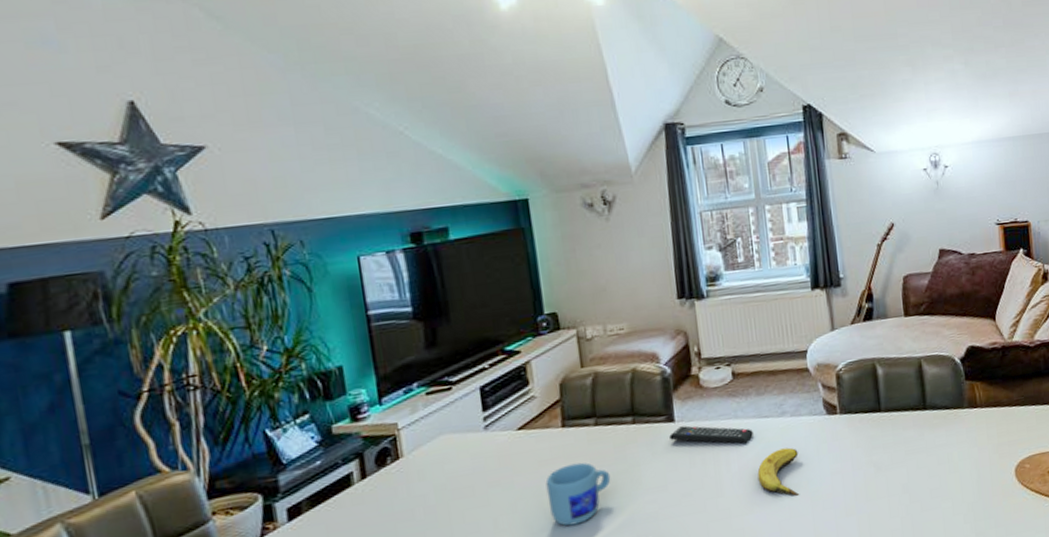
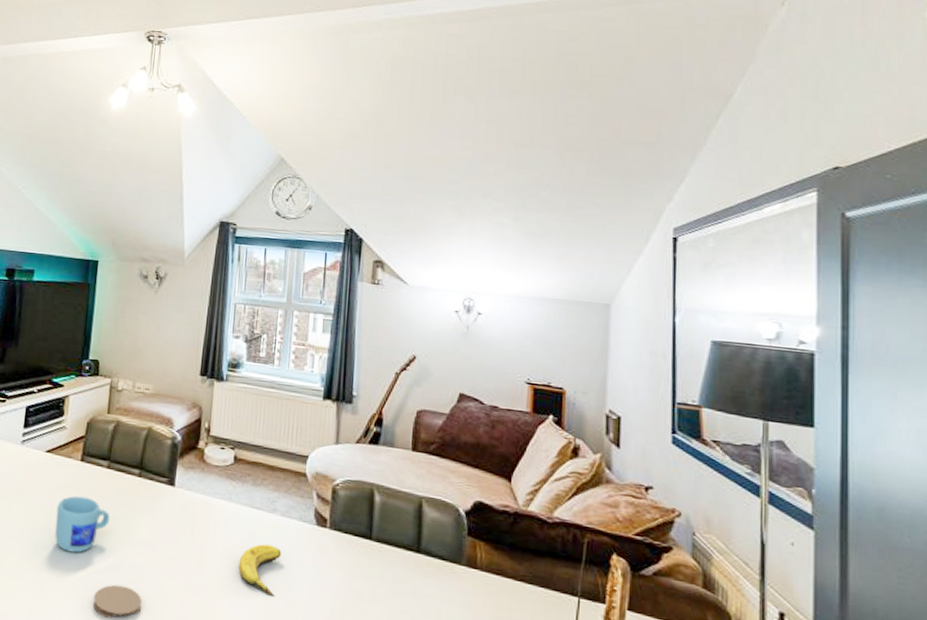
remote control: present [669,426,753,445] -> none [167,492,243,529]

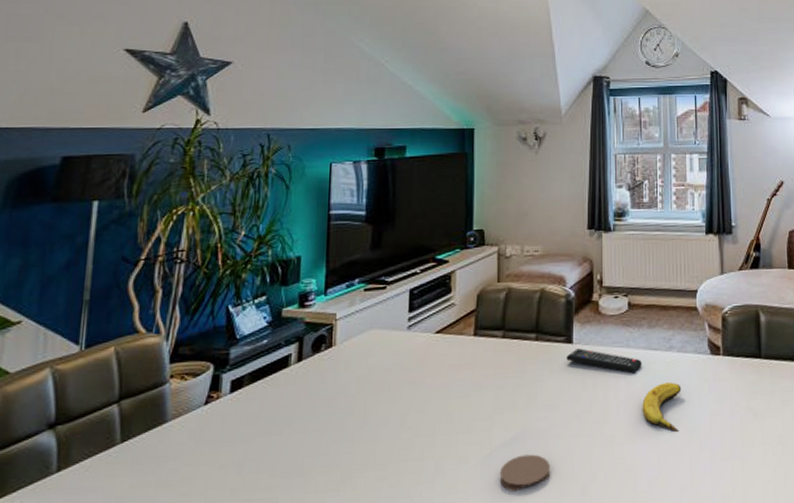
mug: present [55,495,110,553] -> none [452,371,510,432]
remote control: none [167,492,243,529] -> present [566,348,642,374]

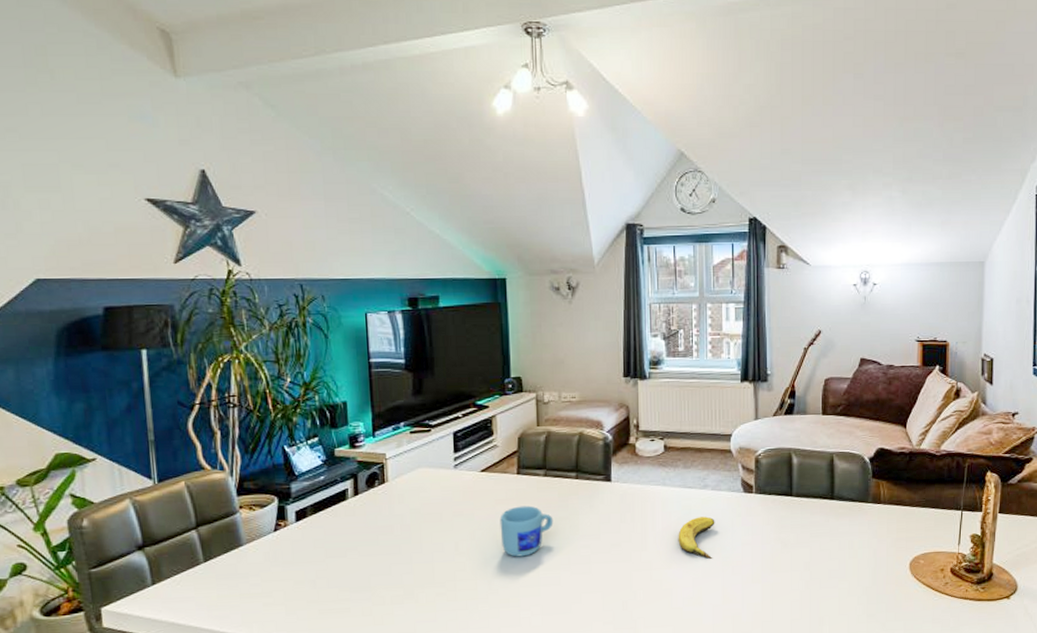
mug: none [452,371,510,432] -> present [500,505,554,557]
coaster: present [499,454,550,493] -> none [547,576,593,607]
remote control: present [566,348,642,374] -> none [606,486,677,509]

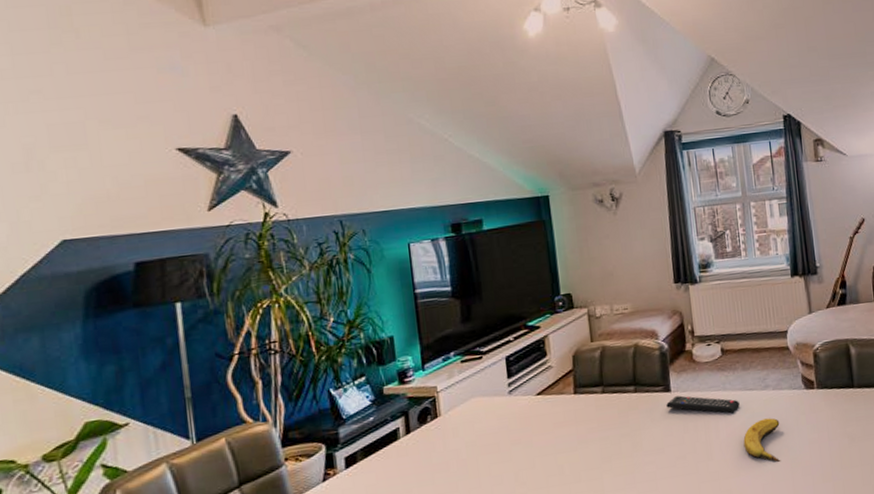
mug: present [500,505,554,557] -> none [559,425,615,482]
remote control: none [606,486,677,509] -> present [666,395,740,414]

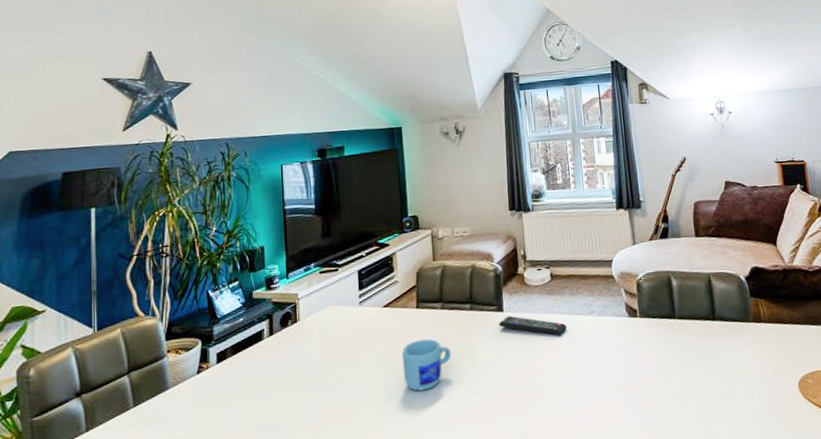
mug: none [559,425,615,482] -> present [402,338,452,391]
banana: present [743,418,781,463] -> none [569,343,605,387]

